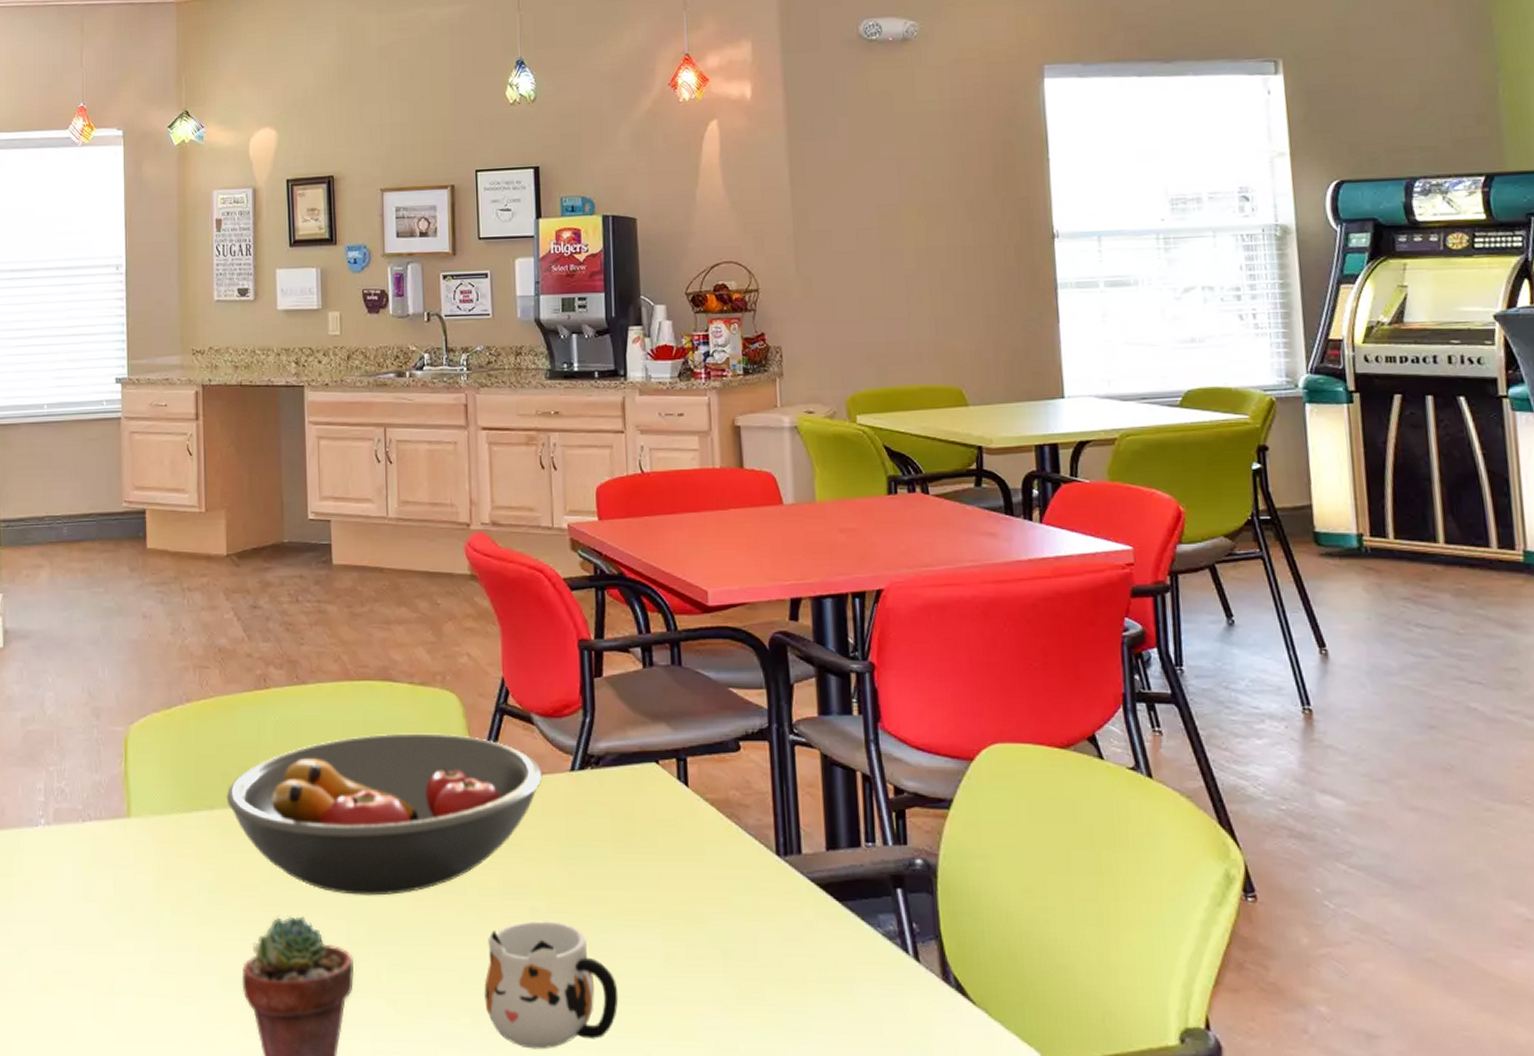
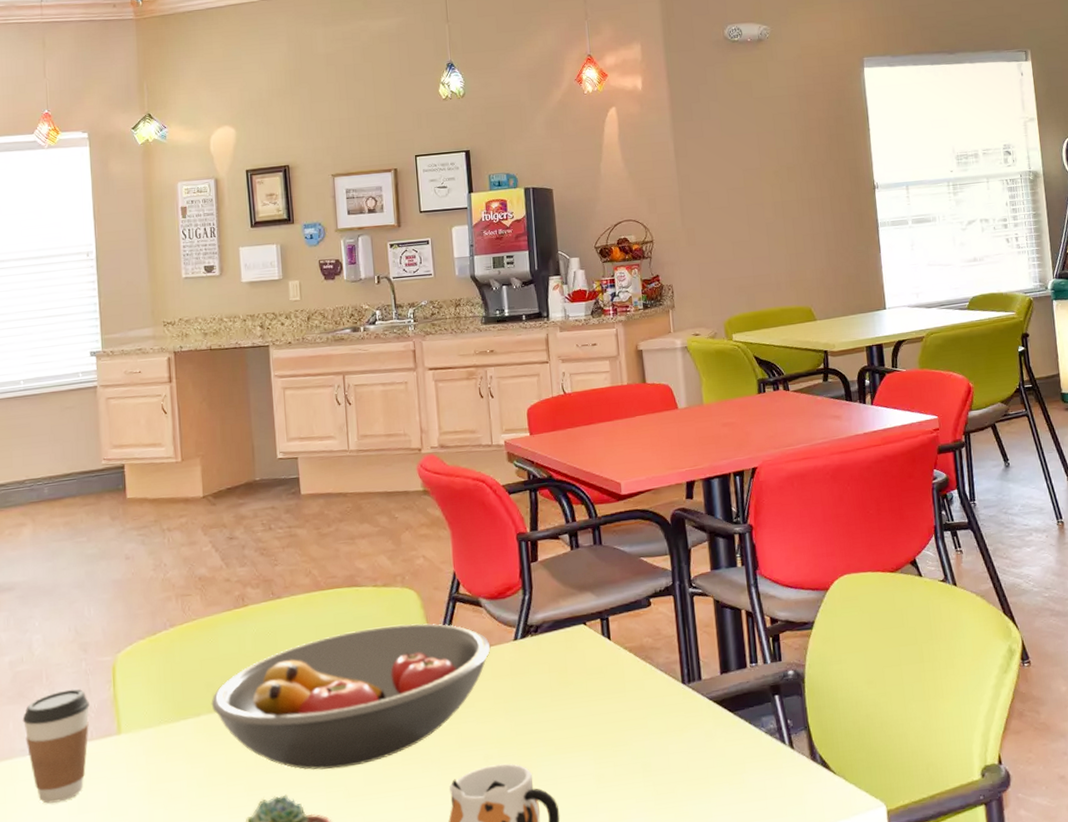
coffee cup: none [31,758,99,884] -> present [22,688,89,804]

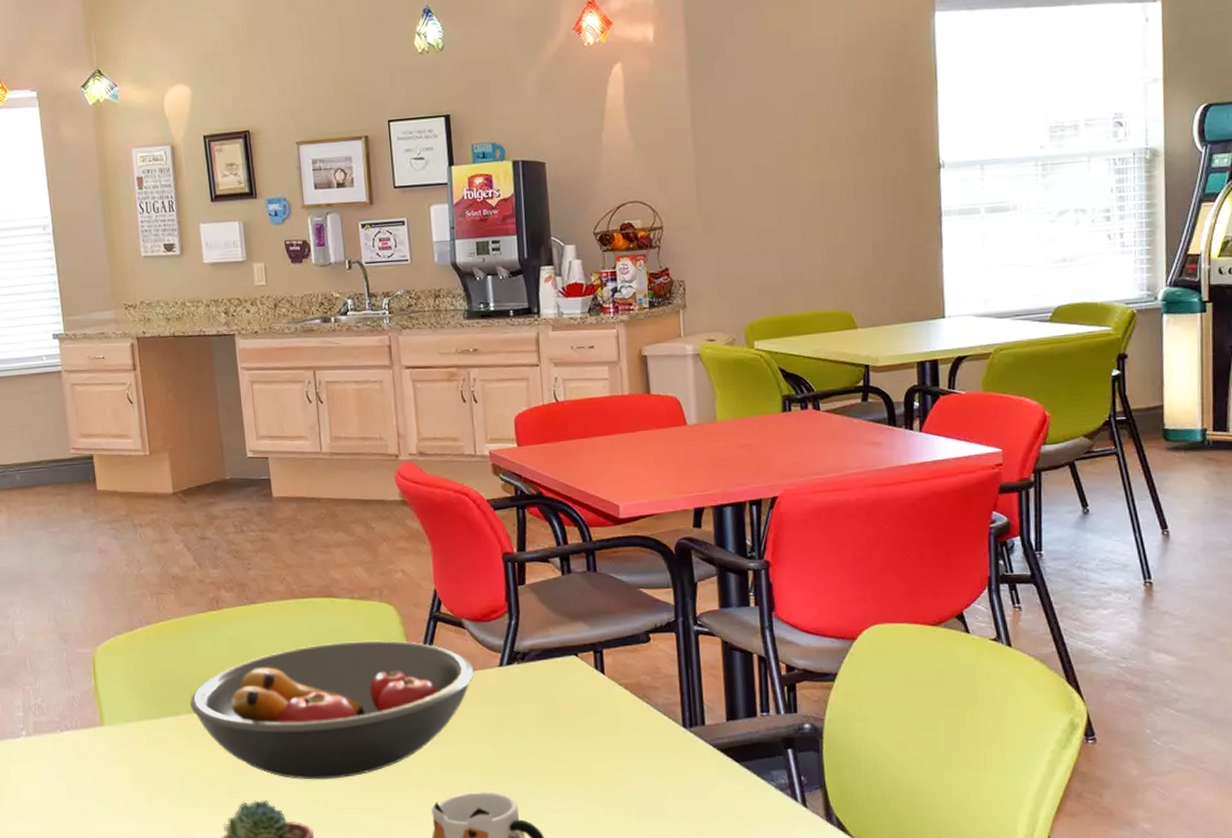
coffee cup: present [22,688,89,804] -> none [10,677,74,785]

